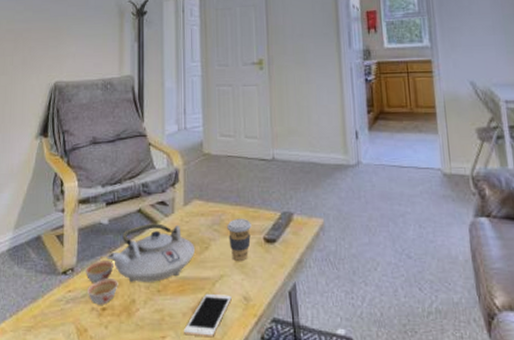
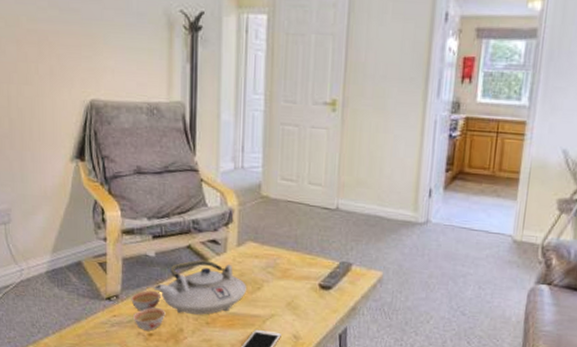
coffee cup: present [227,219,252,261] -> none [282,264,308,303]

